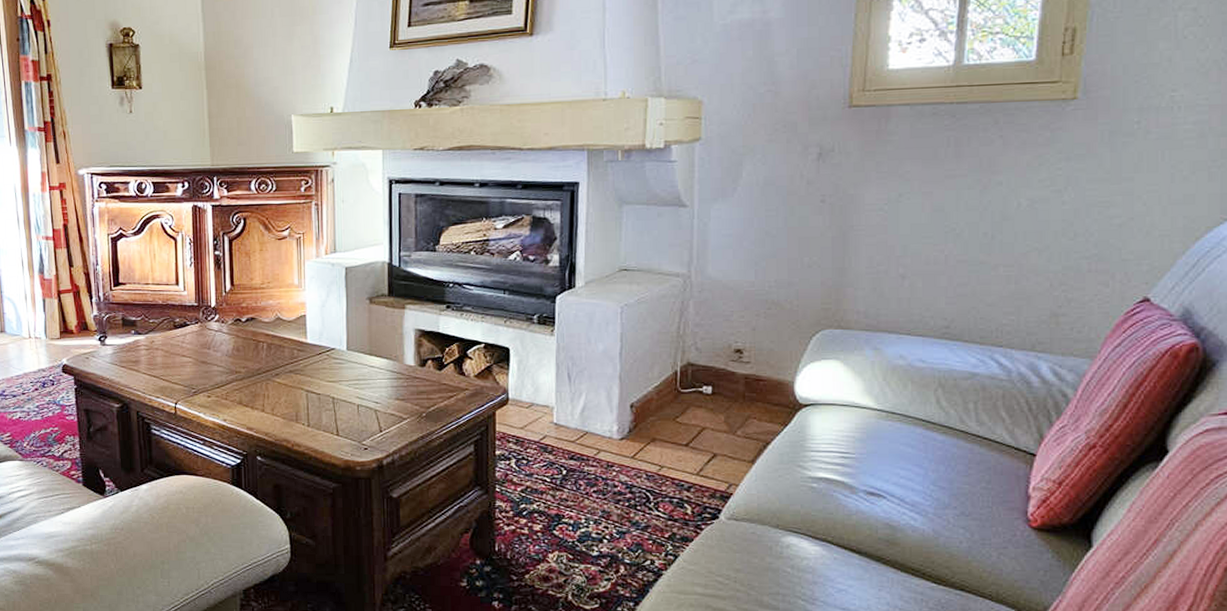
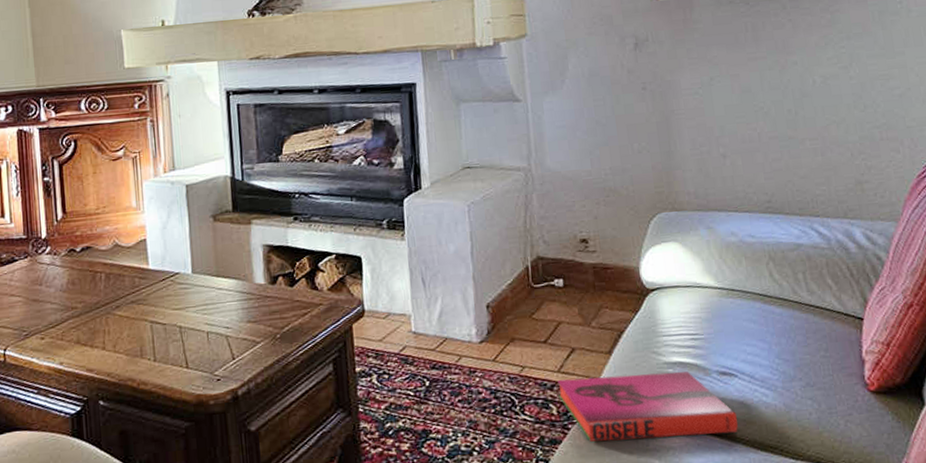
hardback book: none [694,483,879,551] -> present [558,371,738,442]

